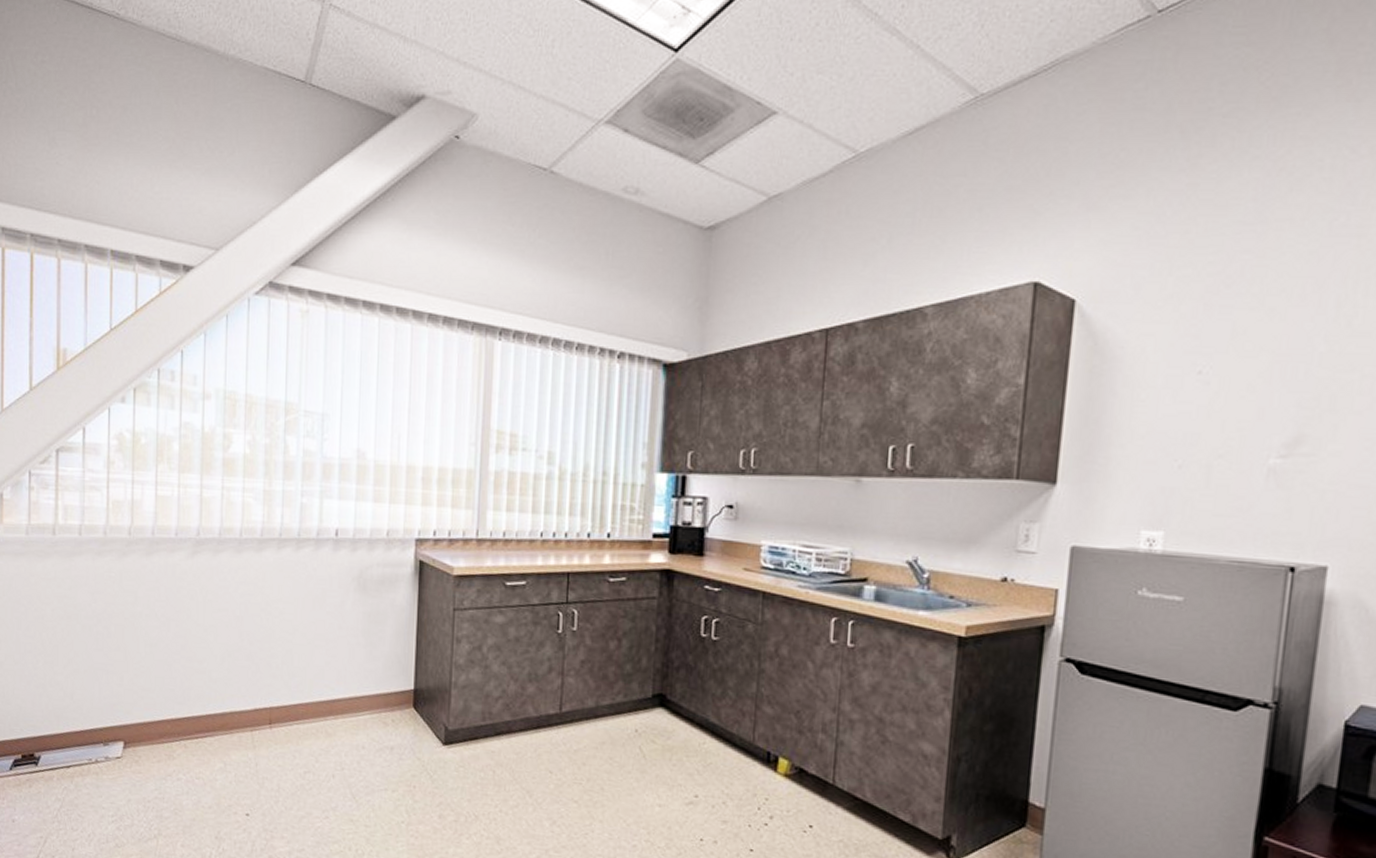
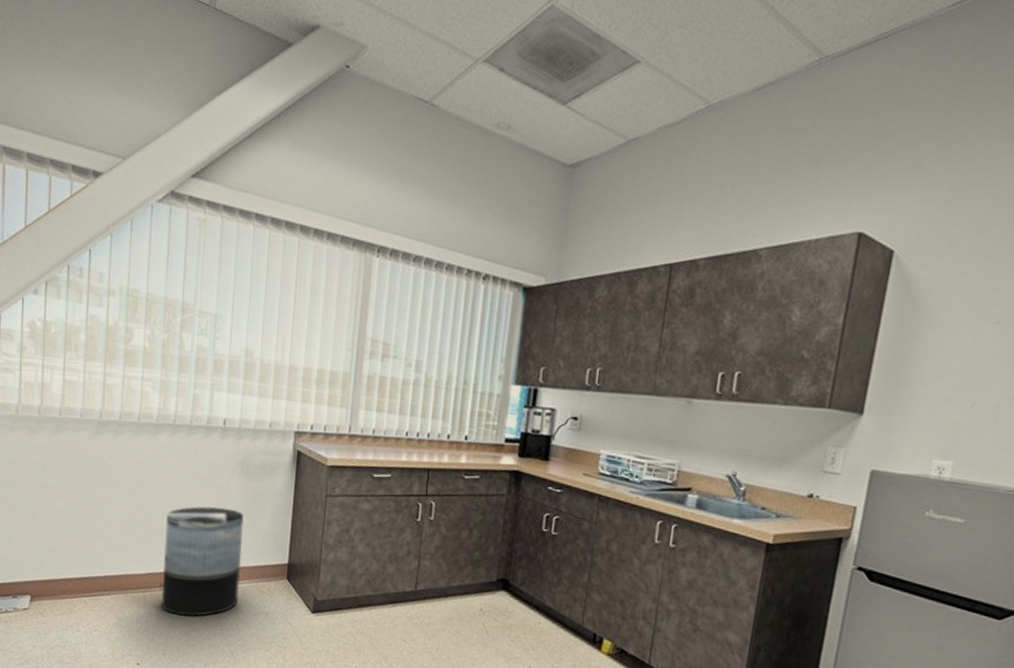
trash can: none [272,629,363,757] -> present [162,506,244,616]

